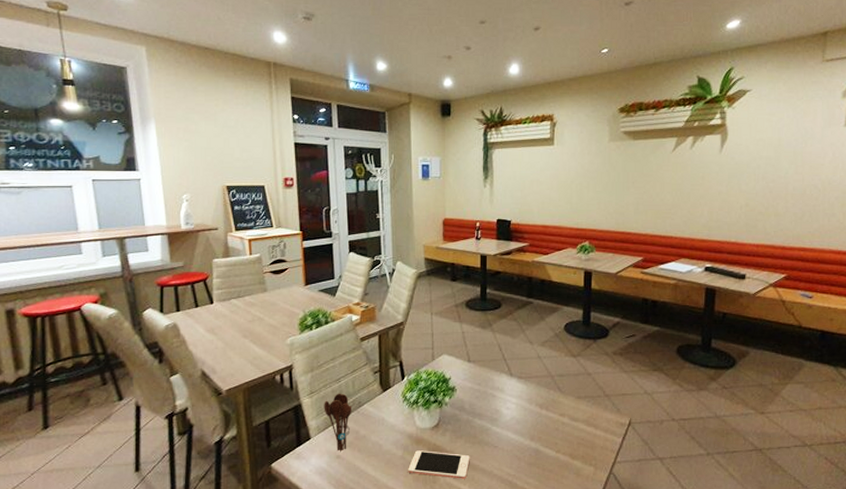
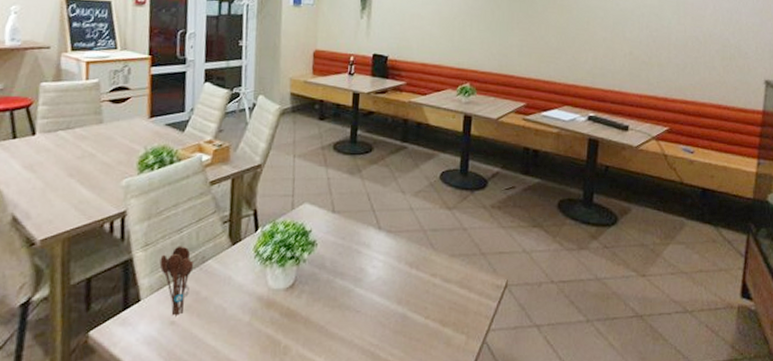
cell phone: present [408,450,470,479] -> none [255,315,328,350]

